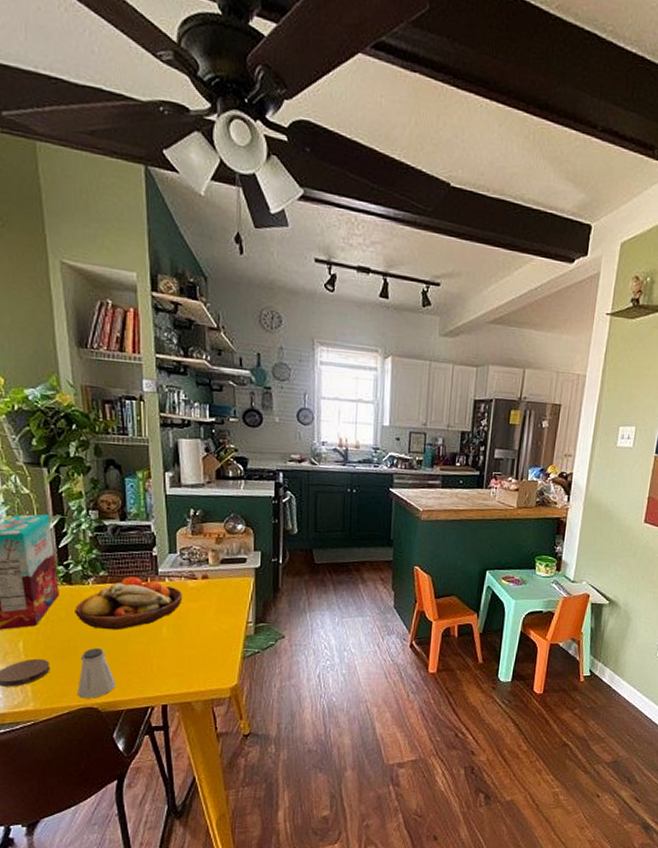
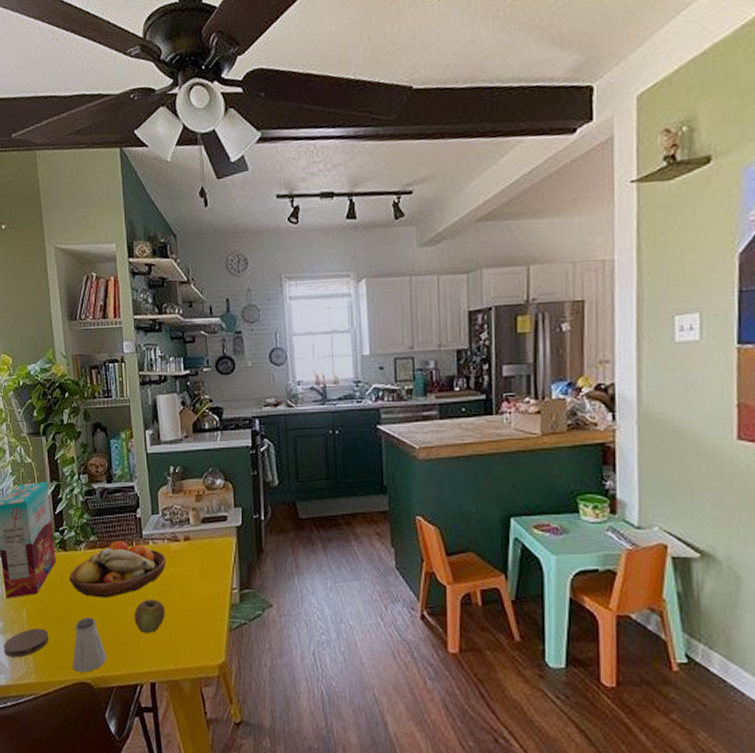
apple: none [146,631,180,663] -> present [134,599,165,634]

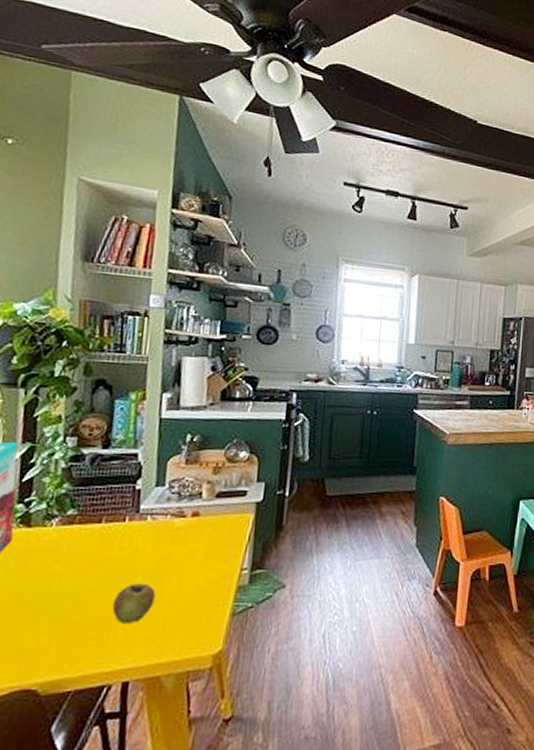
fruit bowl: present [69,540,167,598] -> none [28,515,167,584]
saltshaker: present [72,618,107,673] -> none [13,608,66,677]

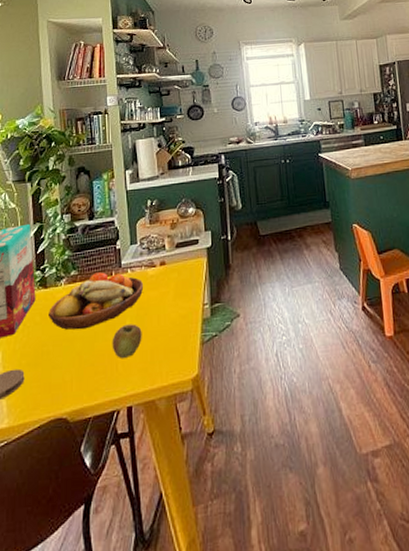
fruit bowl: none [28,515,167,584] -> present [49,272,144,330]

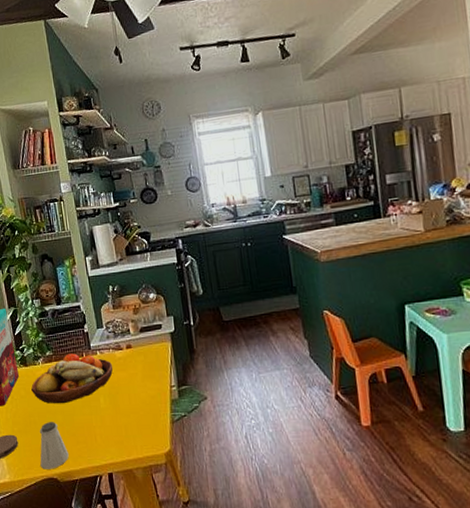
saltshaker: none [48,351,84,409] -> present [39,422,69,469]
apple: present [112,324,142,359] -> none [89,401,116,432]

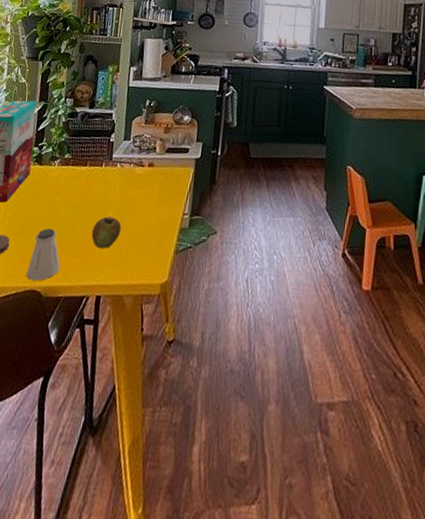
fruit bowl: present [31,353,113,404] -> none [39,160,130,212]
apple: none [89,401,116,432] -> present [91,216,122,250]

